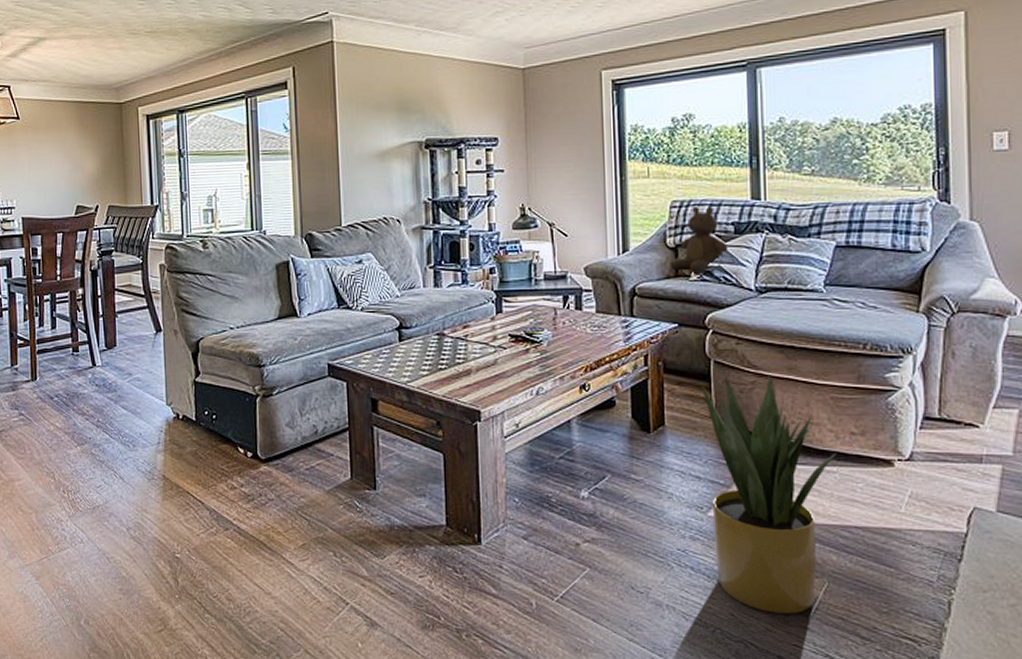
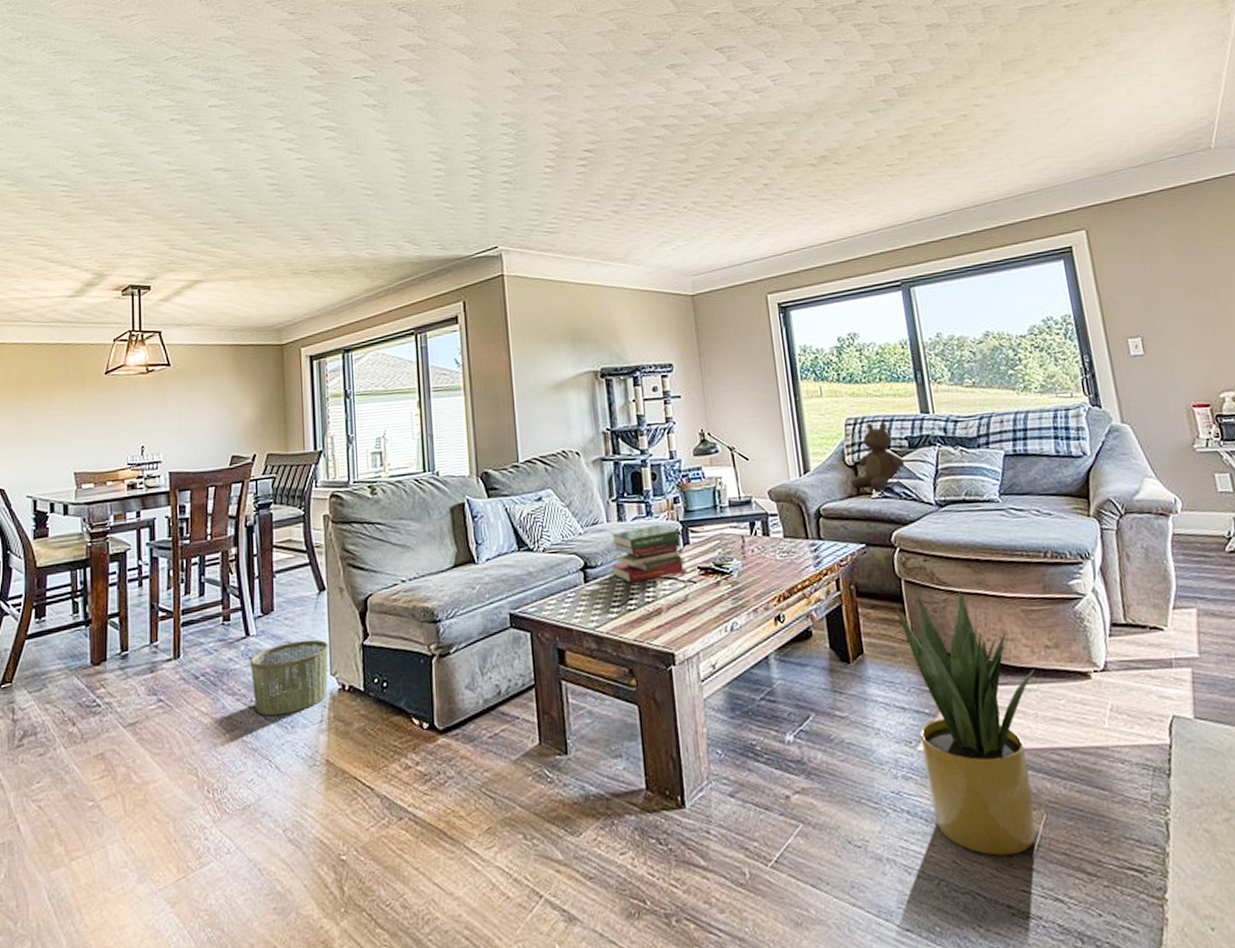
basket: none [96,373,165,435] -> present [249,639,329,716]
books: none [426,293,495,344] -> present [611,525,684,583]

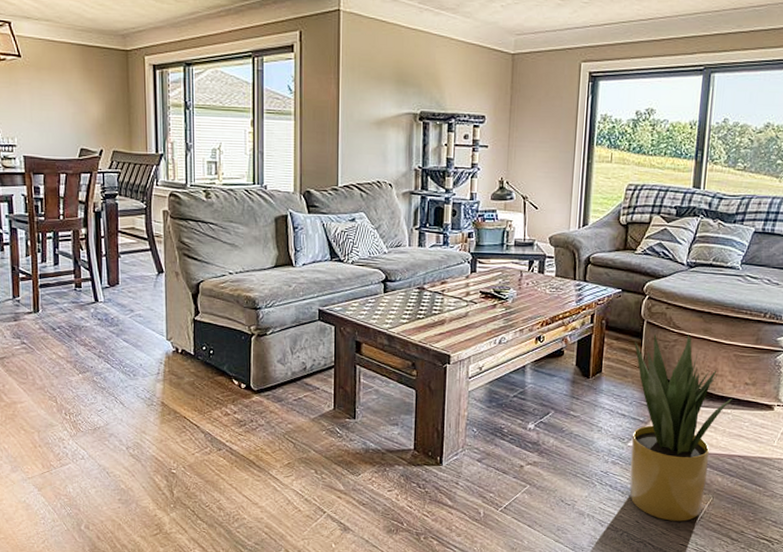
basket: present [249,639,329,716] -> none [98,310,166,366]
books: present [611,525,684,583] -> none [408,254,470,298]
teddy bear: present [850,422,905,490] -> none [620,190,670,247]

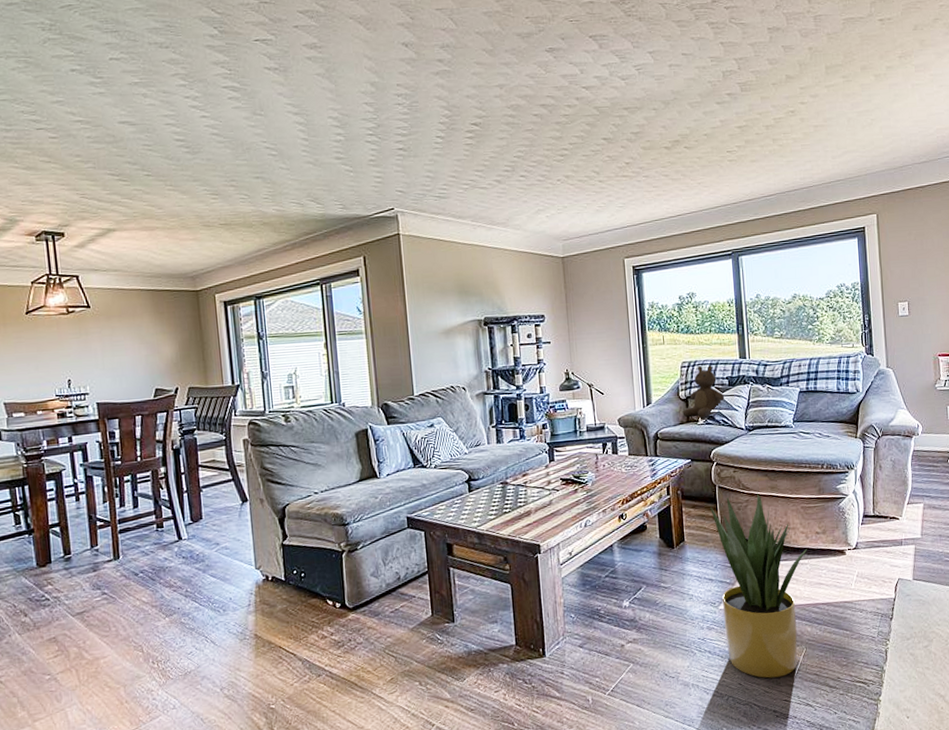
teddy bear: none [620,190,670,247] -> present [682,365,725,418]

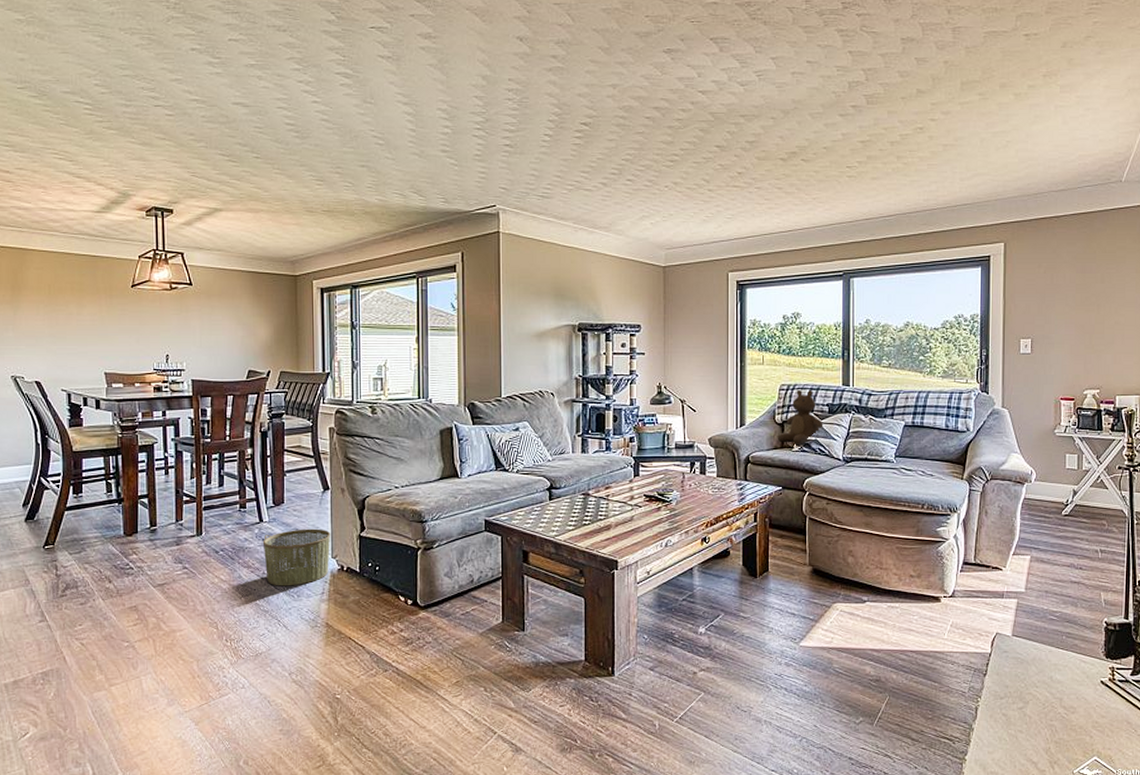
basket: none [183,541,254,603] -> present [262,528,331,586]
planter: present [710,493,807,679] -> none [799,528,899,723]

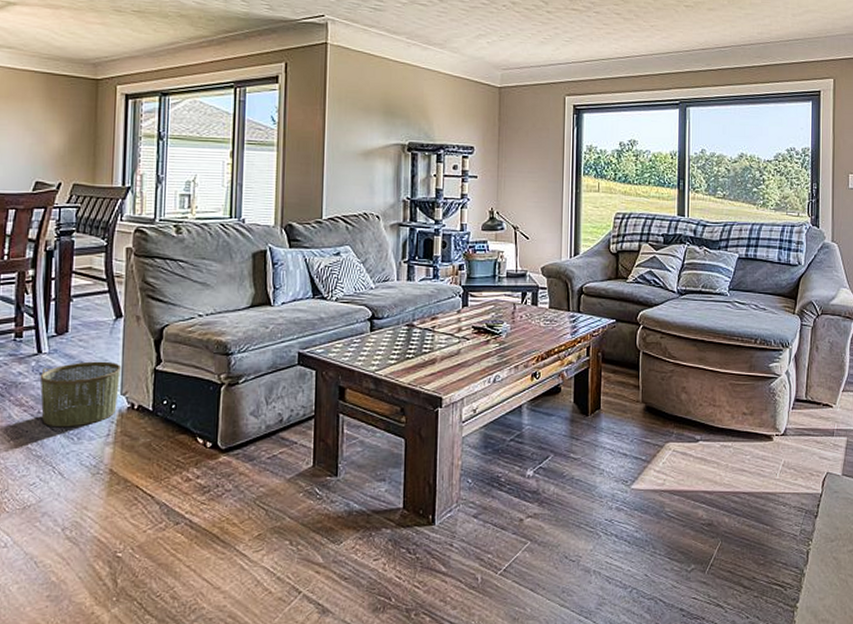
teddy bear: present [777,389,824,444] -> none [611,218,658,275]

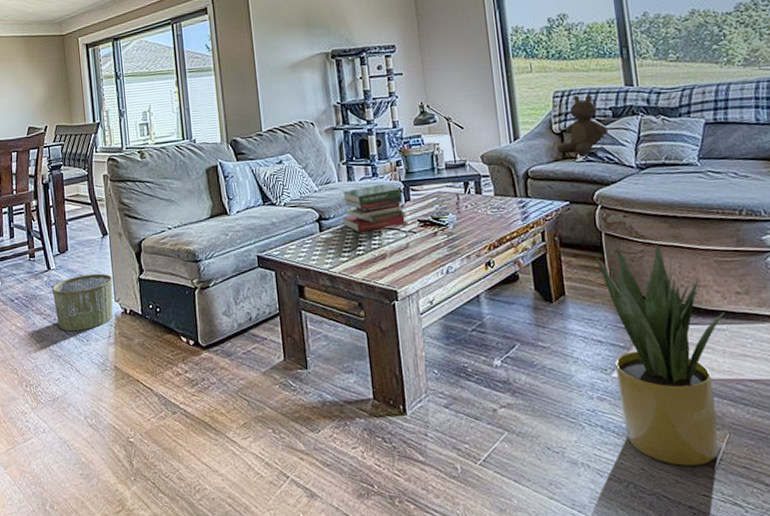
books: none [396,288,461,335] -> present [343,184,406,232]
teddy bear: none [611,218,658,275] -> present [557,94,609,154]
planter: none [632,363,732,572] -> present [596,242,725,466]

